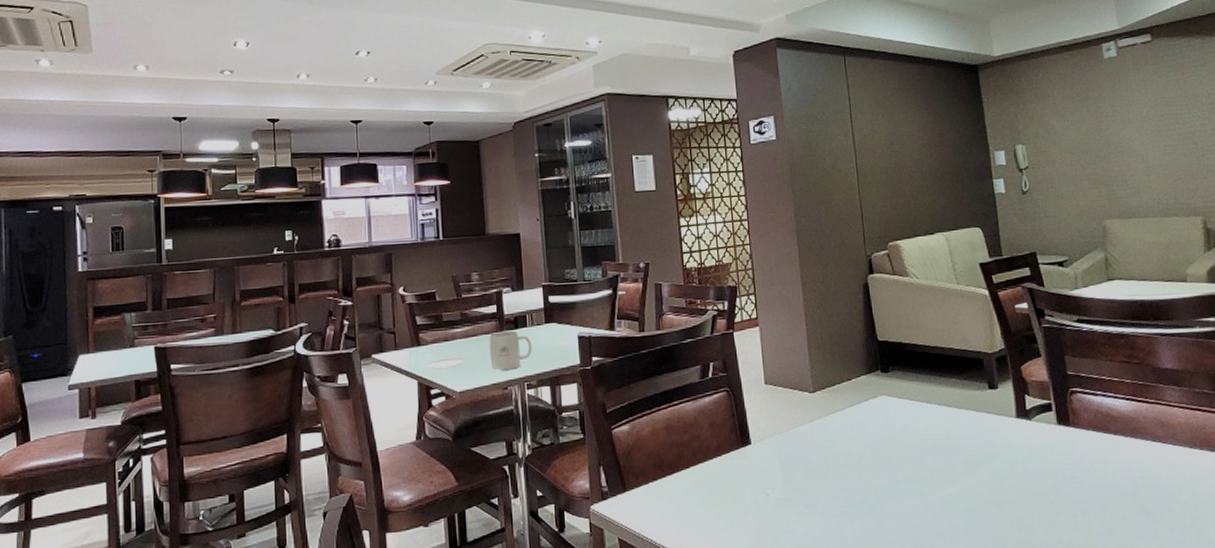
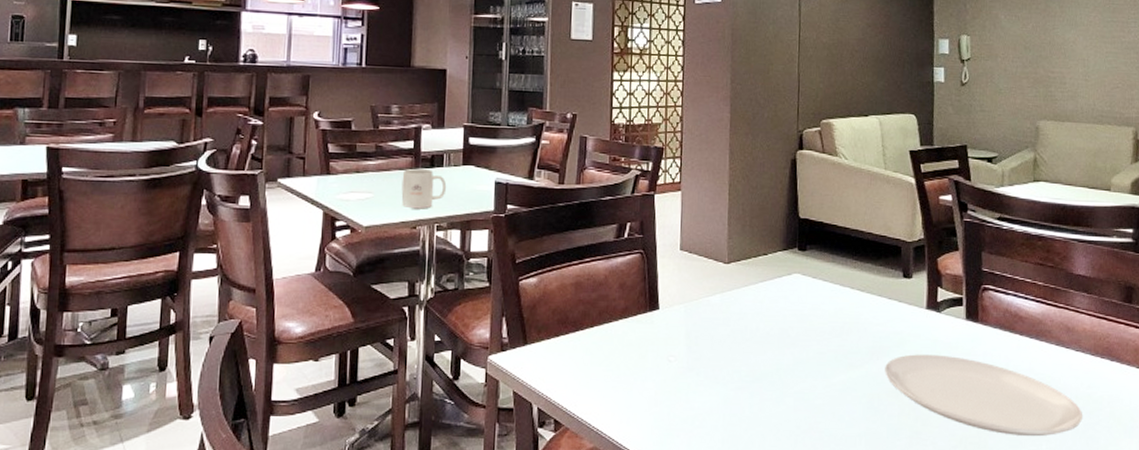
plate: none [982,462,1190,536] -> present [885,354,1083,436]

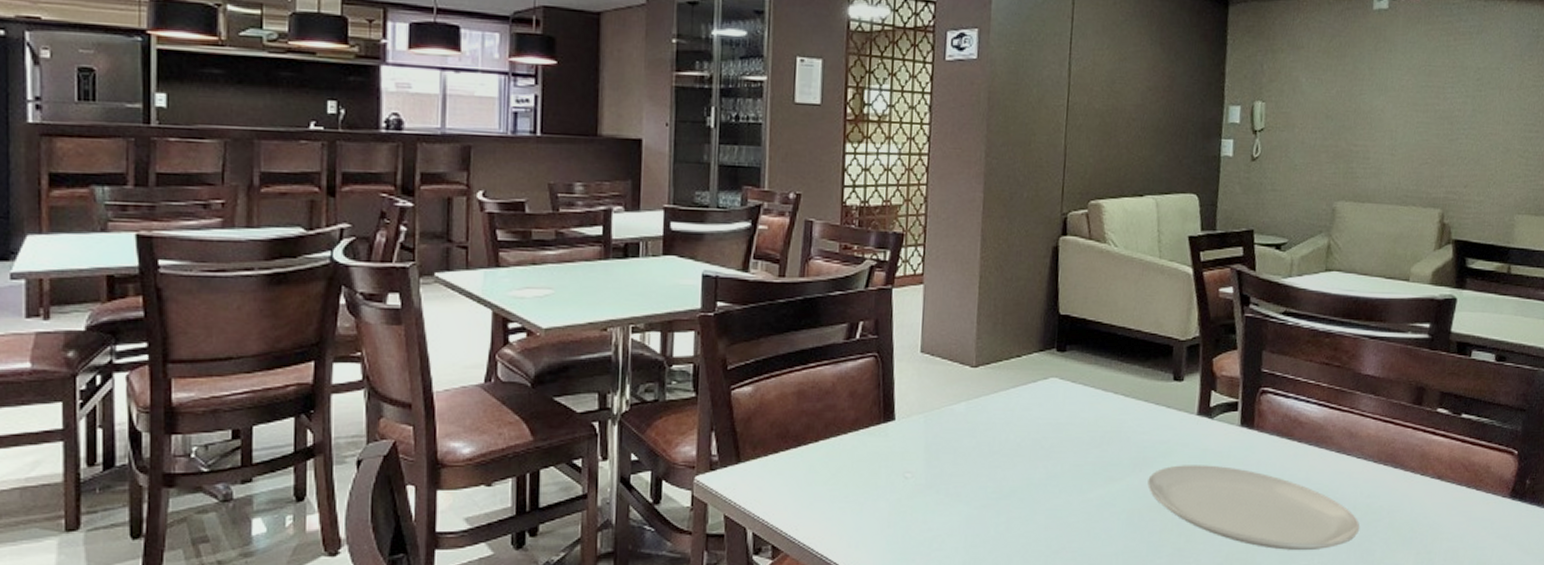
mug: present [401,168,447,209] -> none [588,259,644,308]

